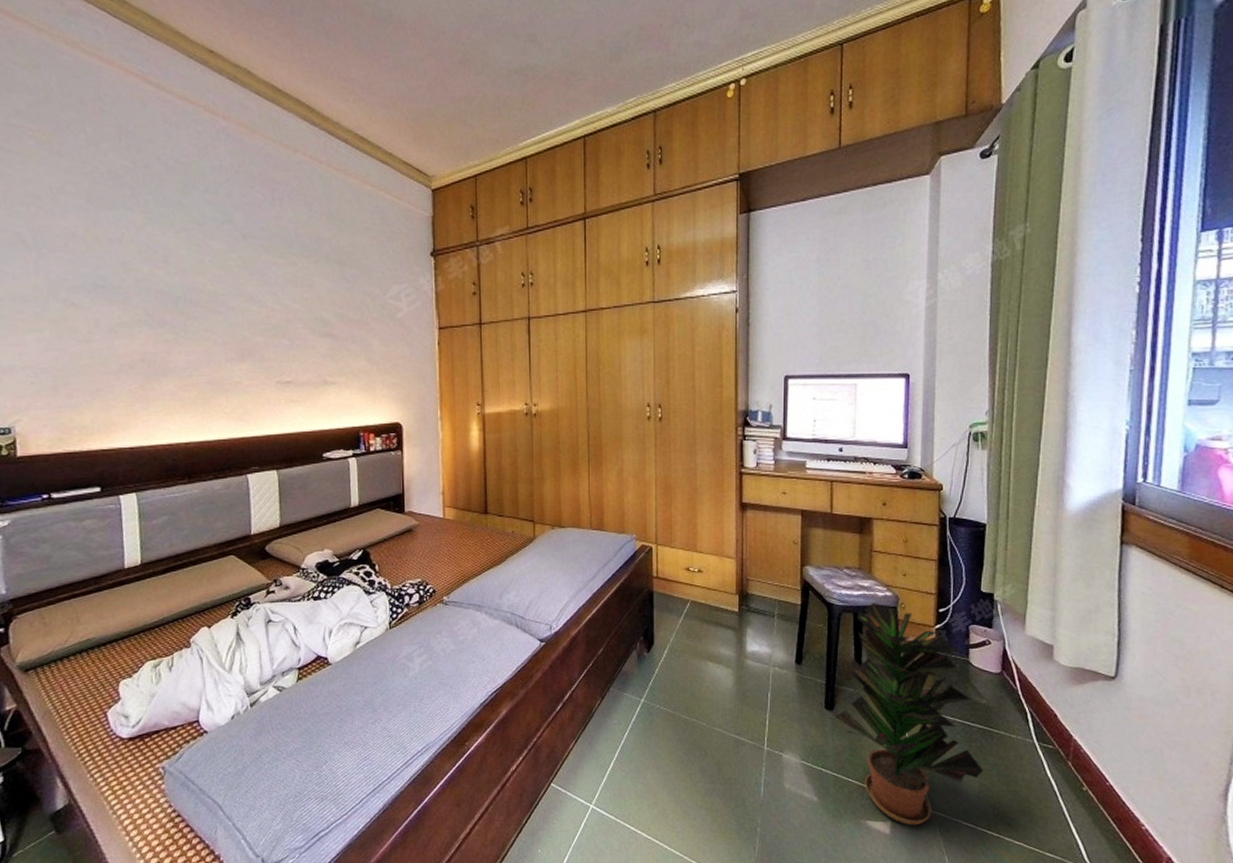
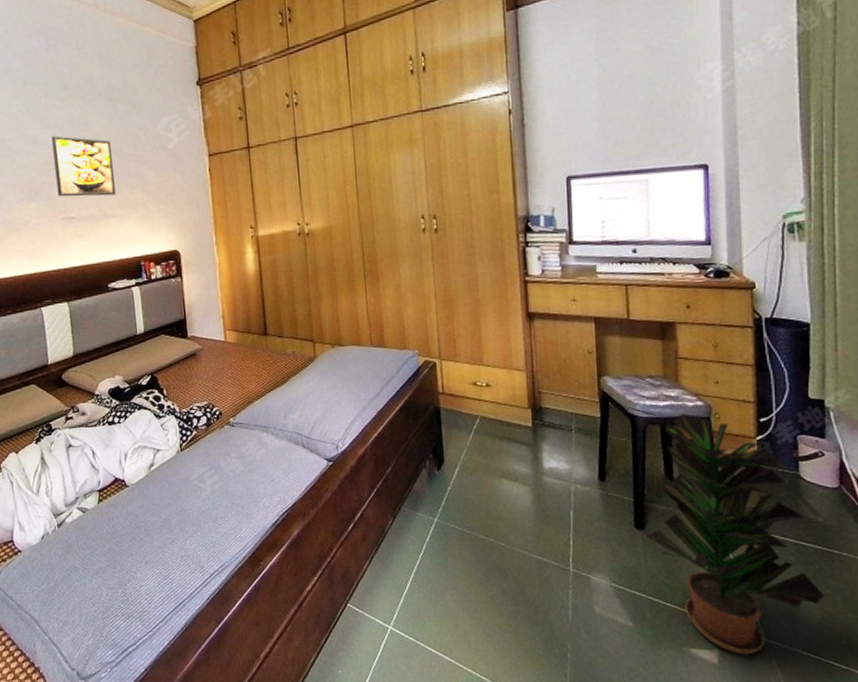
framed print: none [270,294,338,362] -> present [51,135,117,197]

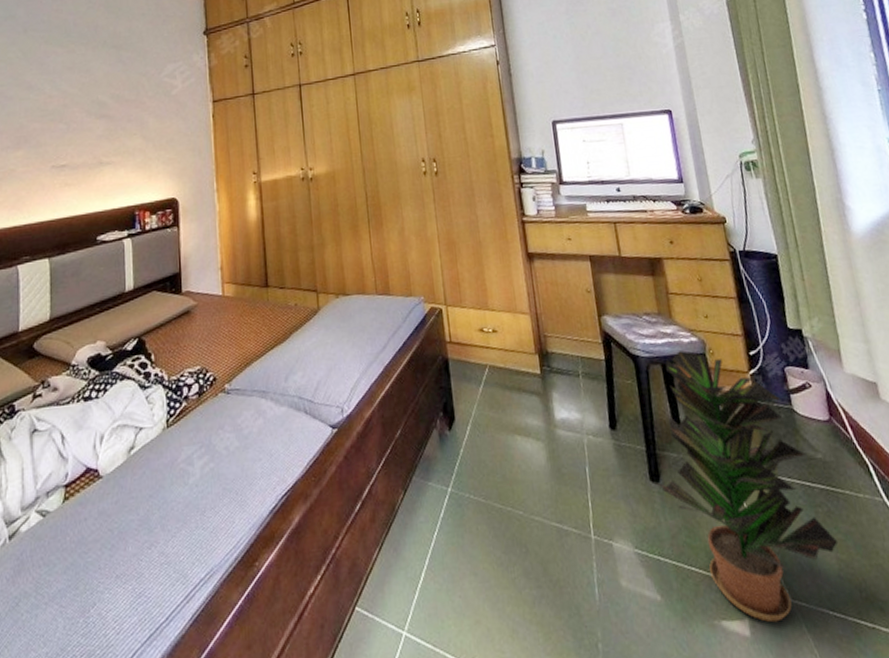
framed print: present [51,135,117,197] -> none [49,81,114,144]

